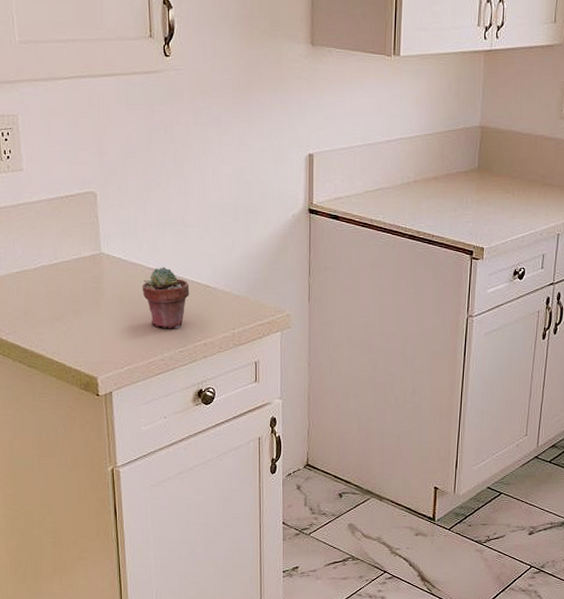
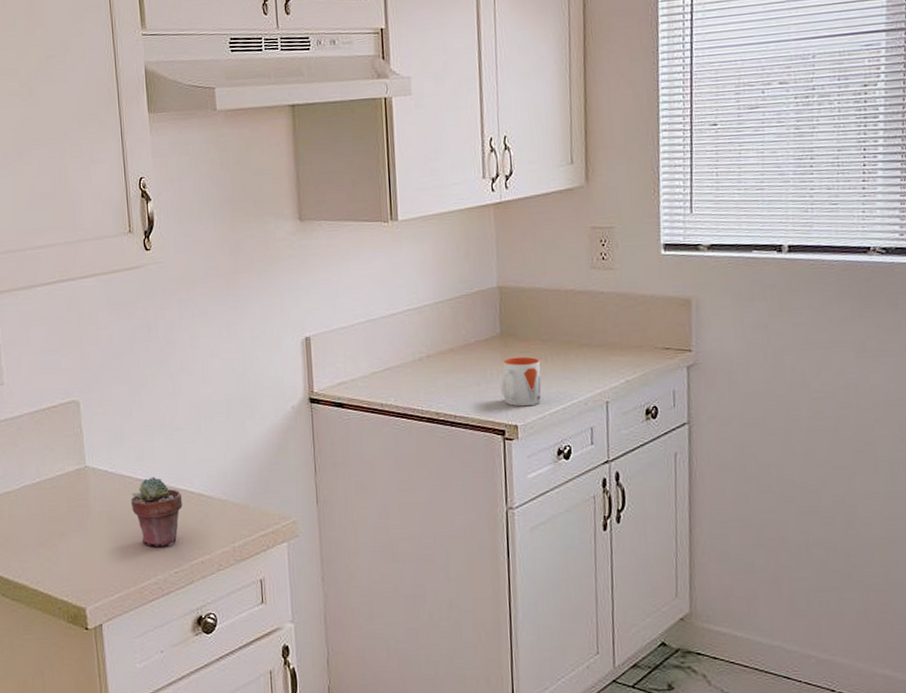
mug: none [472,189,508,233] -> present [499,356,541,407]

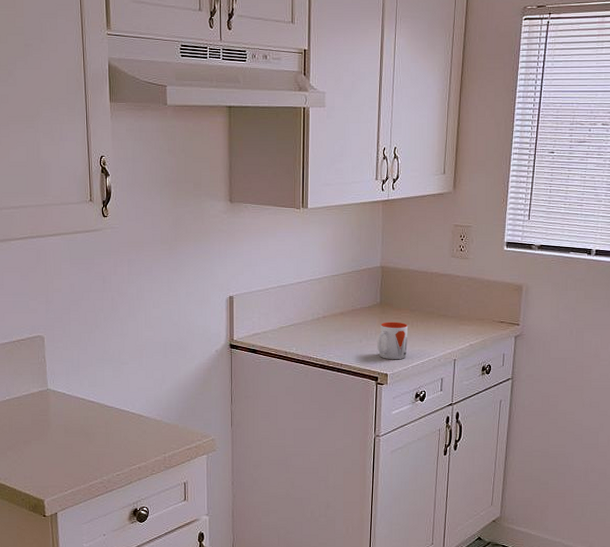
potted succulent: present [130,477,183,547] -> none [83,400,125,455]

